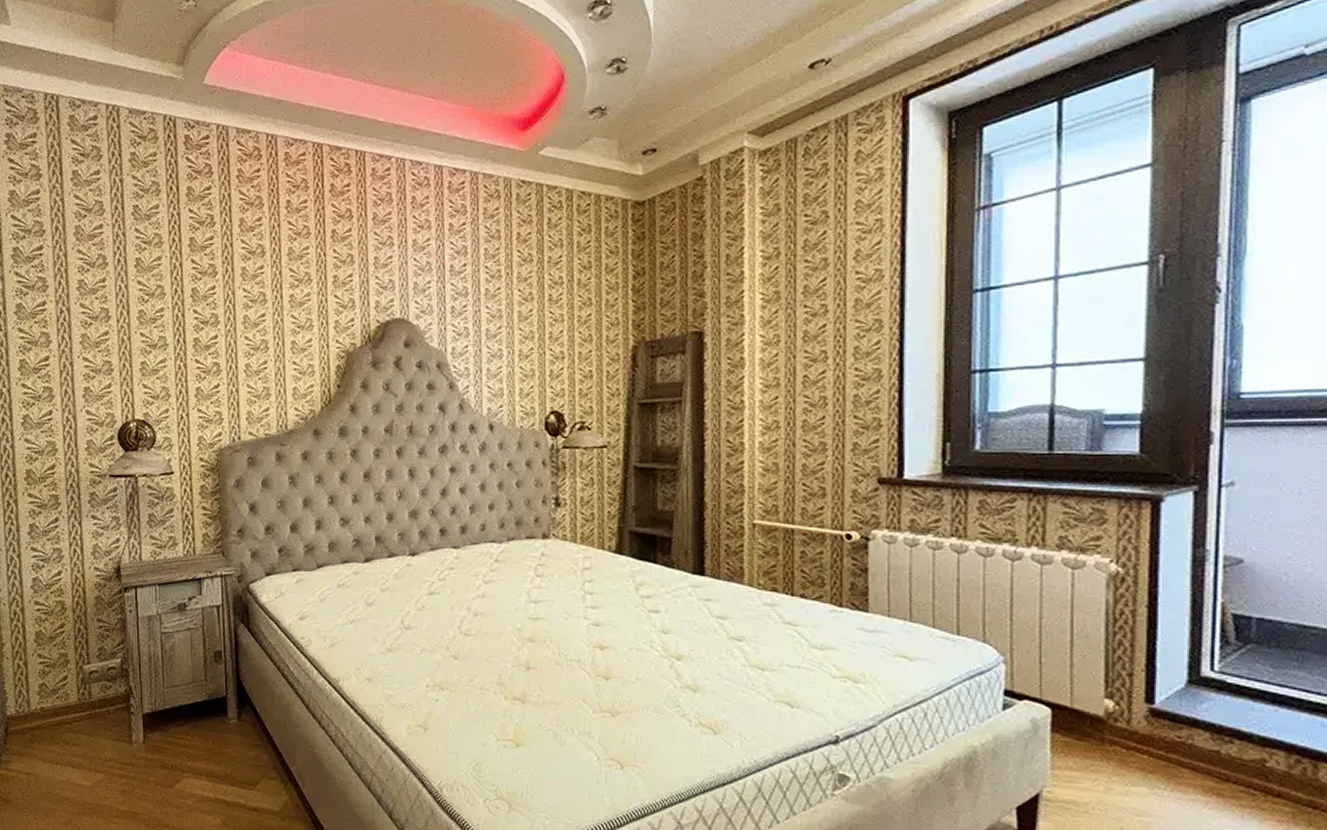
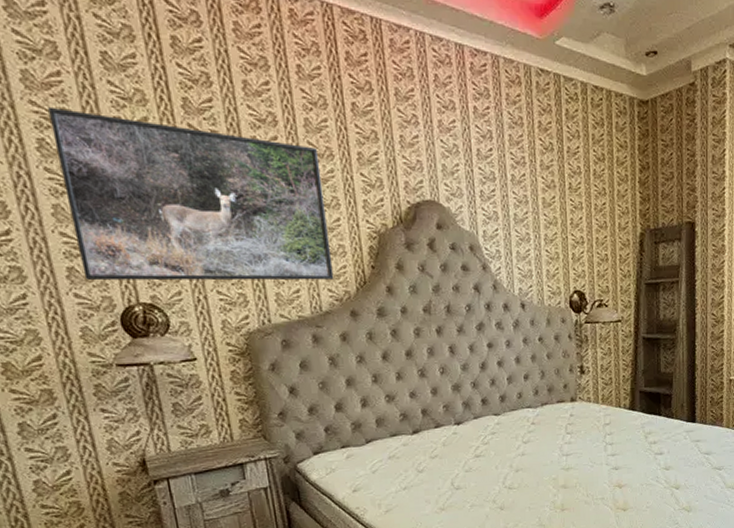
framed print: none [90,253,301,400] -> present [48,106,334,281]

